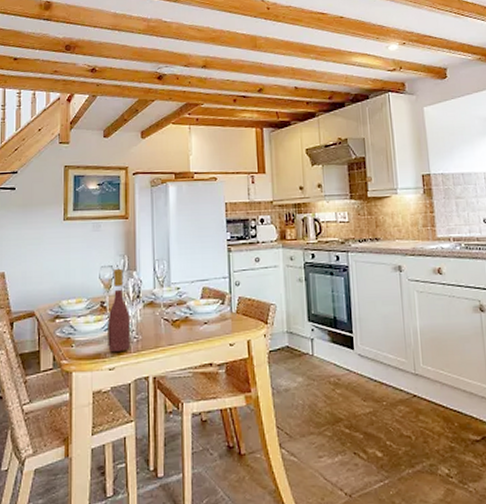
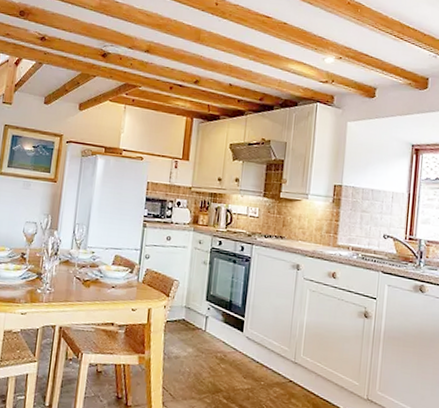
wine bottle: present [108,268,130,351] -> none [22,225,46,300]

